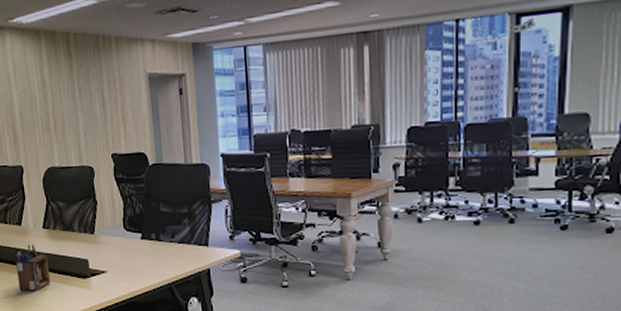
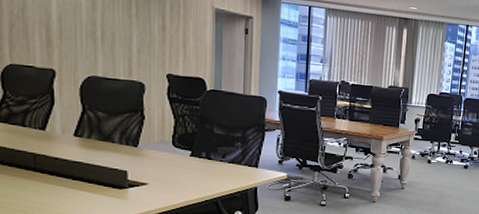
desk organizer: present [16,244,51,292] -> none [33,151,78,200]

